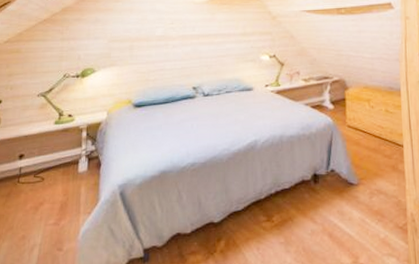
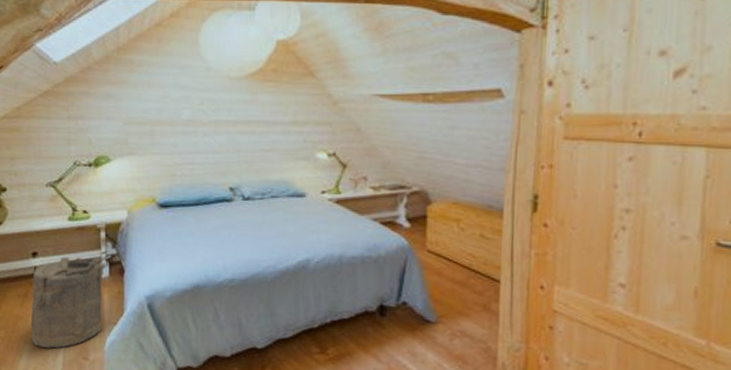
laundry hamper: none [10,155,85,243] -> present [30,257,106,349]

